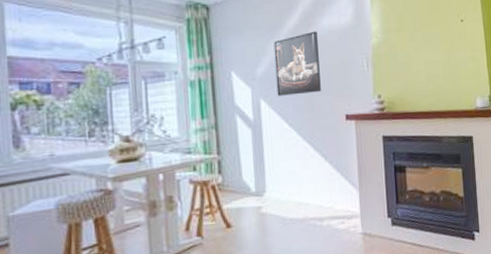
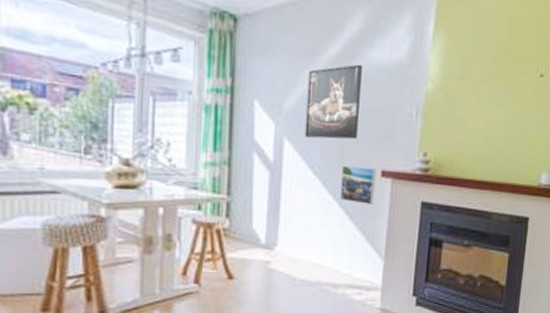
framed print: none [312,114,343,145] -> present [340,165,377,205]

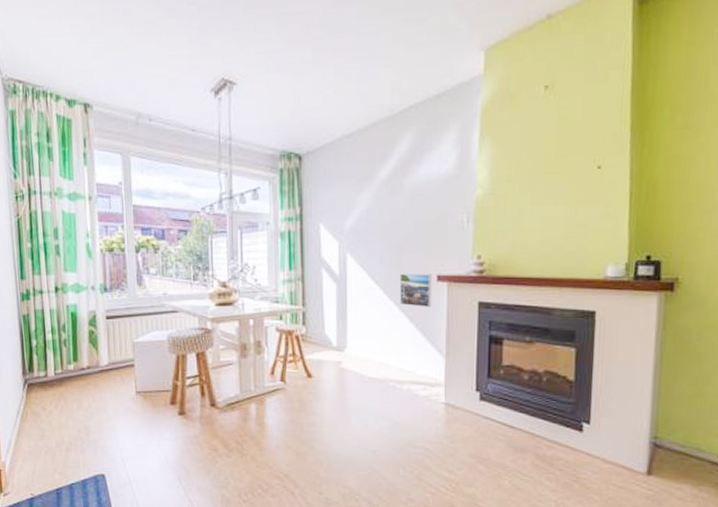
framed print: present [304,64,362,140] -> none [364,181,412,251]

